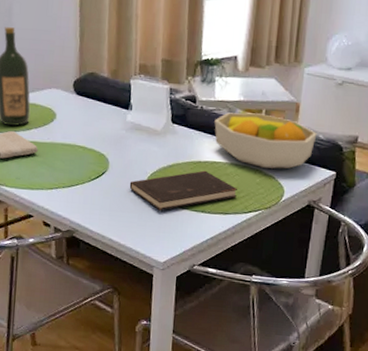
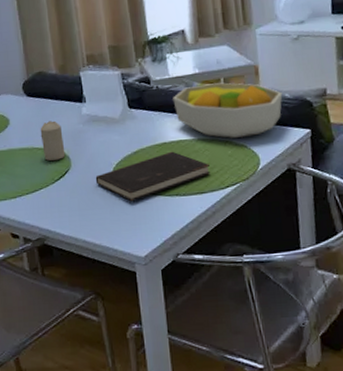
candle: none [84,122,106,161] -> present [40,120,66,161]

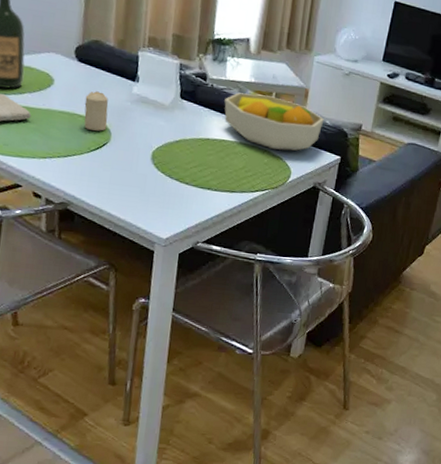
hardcover book: present [95,151,210,202] -> none [132,148,245,186]

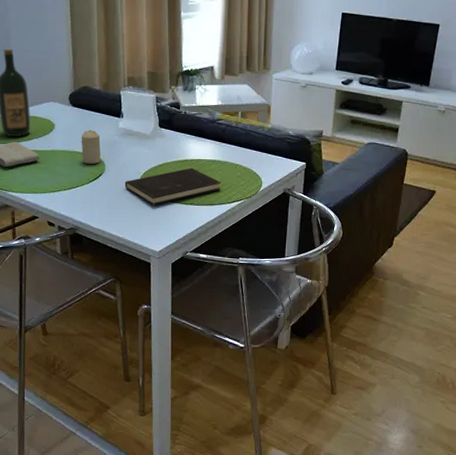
hardcover book: none [132,148,245,186] -> present [124,167,221,206]
fruit bowl: present [224,92,324,151] -> none [197,115,287,163]

